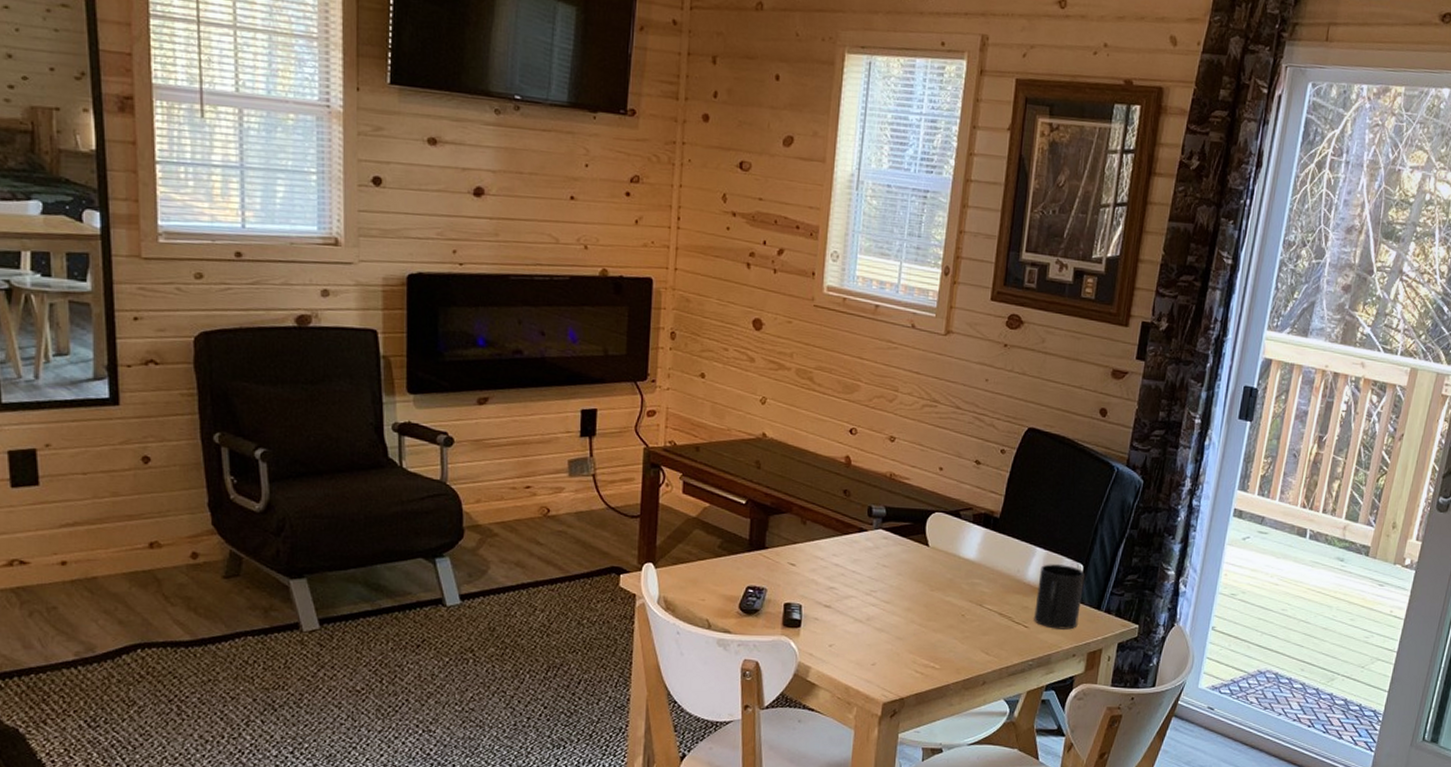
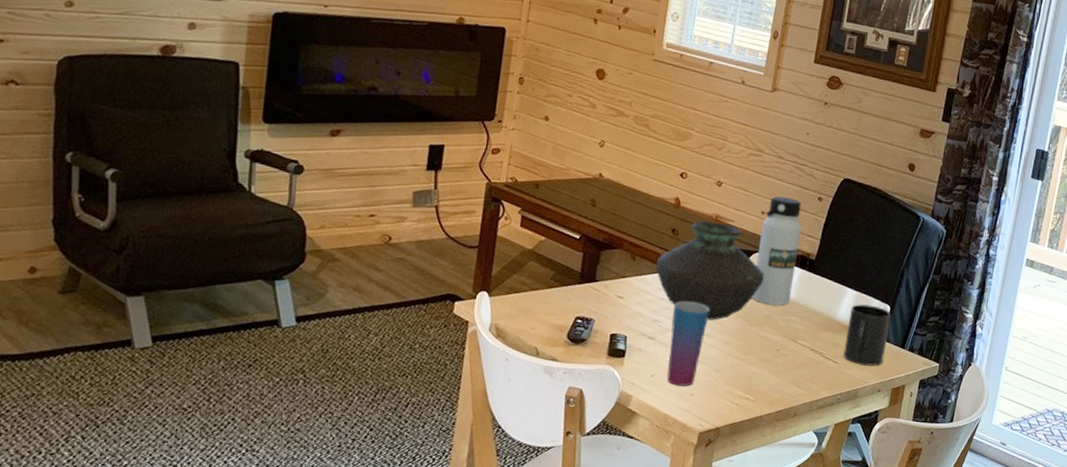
vase: none [828,480,945,586] -> present [655,221,764,321]
cup: none [846,567,888,656] -> present [667,301,710,387]
water bottle: none [933,450,984,568] -> present [752,196,802,306]

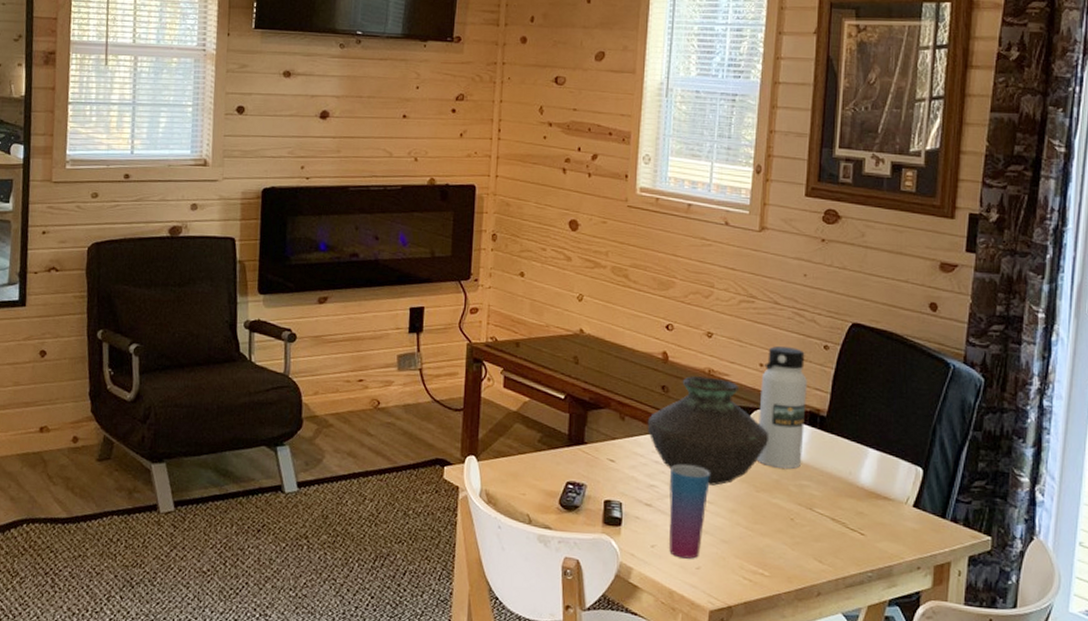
mug: present [843,304,891,366] -> none [871,466,925,539]

